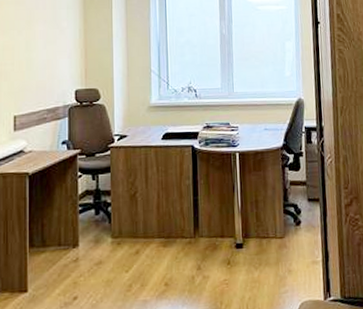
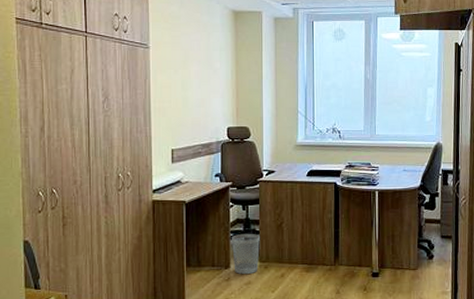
wastebasket: none [79,206,112,254] -> present [231,233,260,275]

